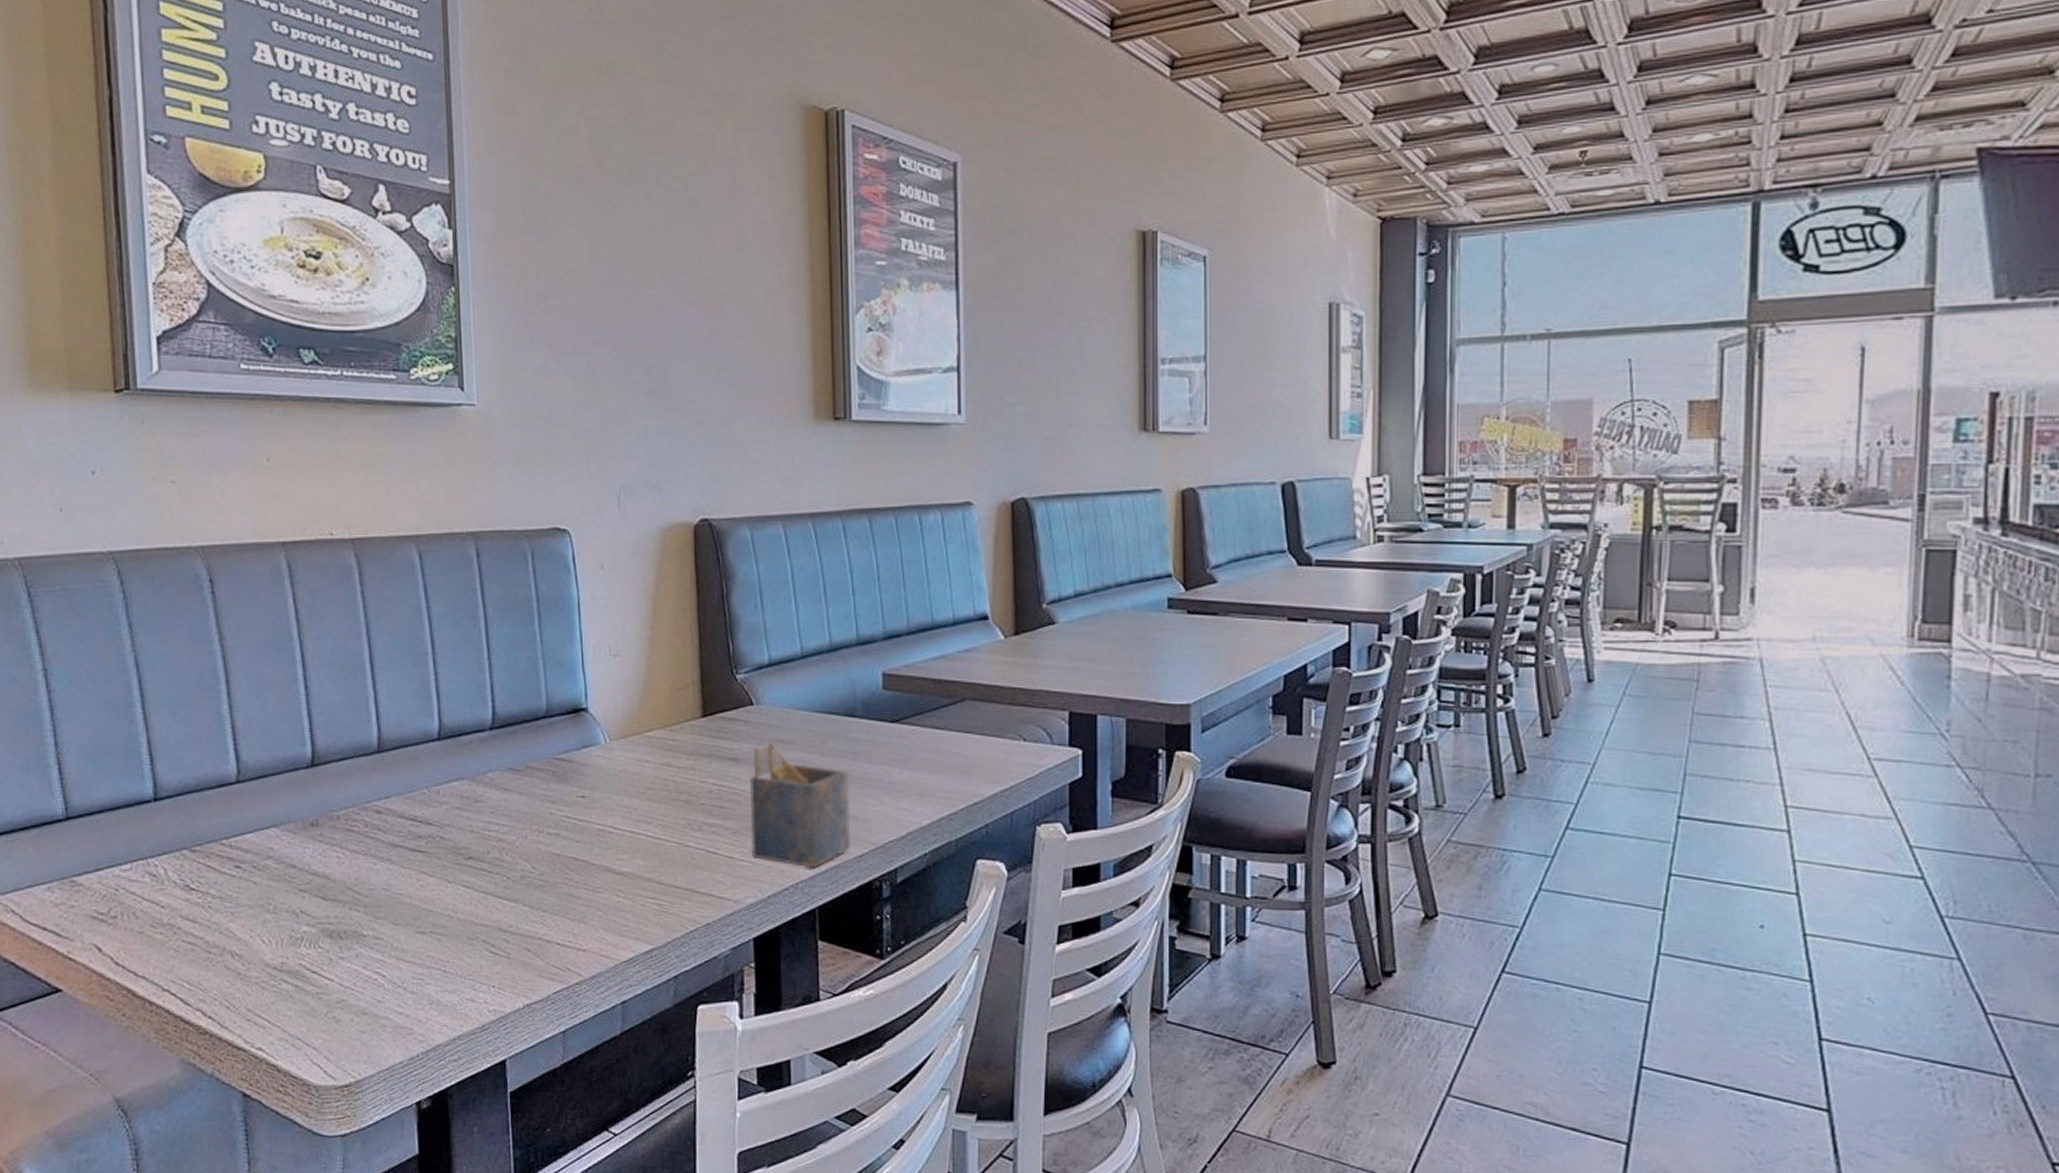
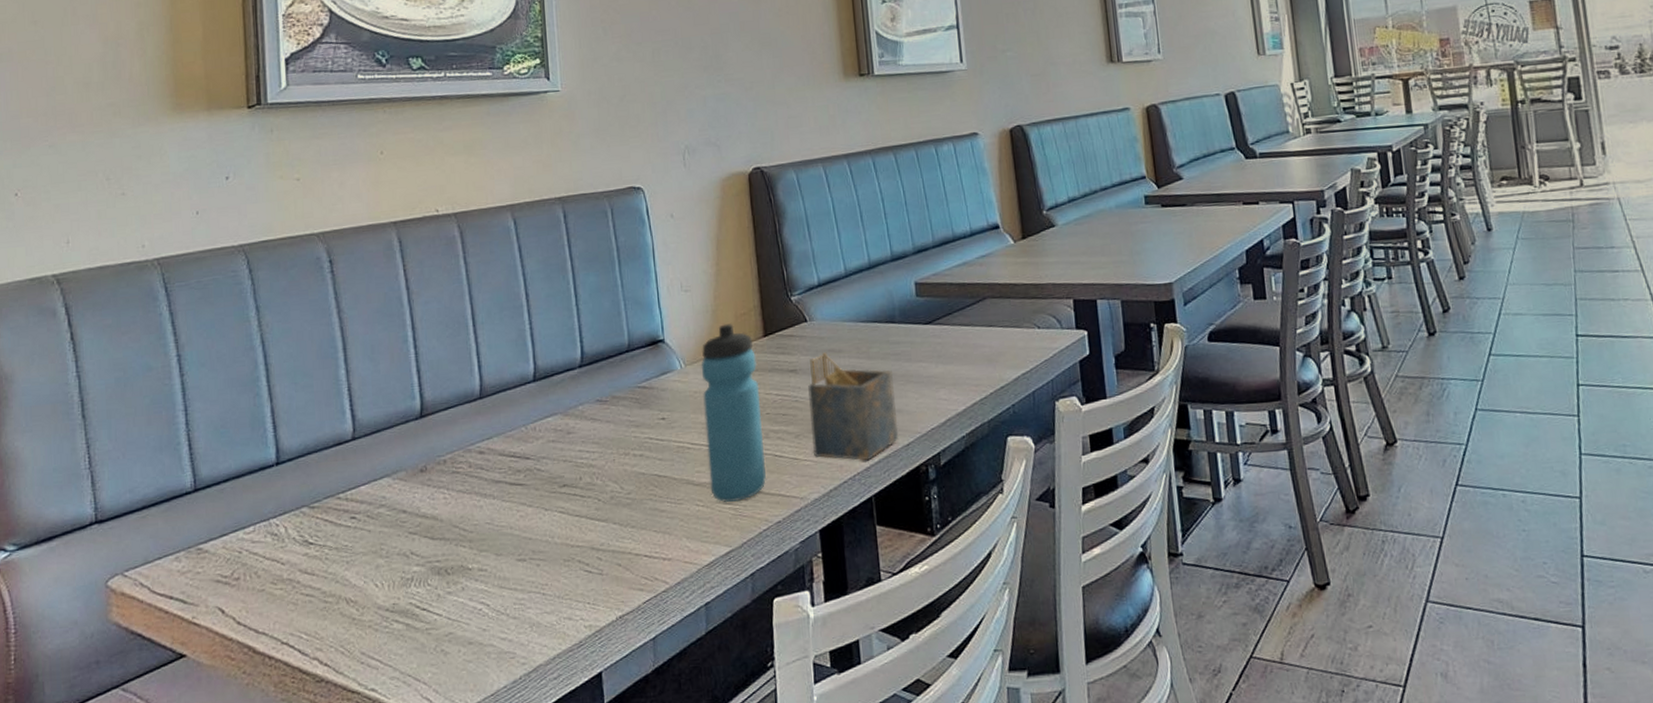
water bottle: none [628,698,697,897] -> present [701,324,766,503]

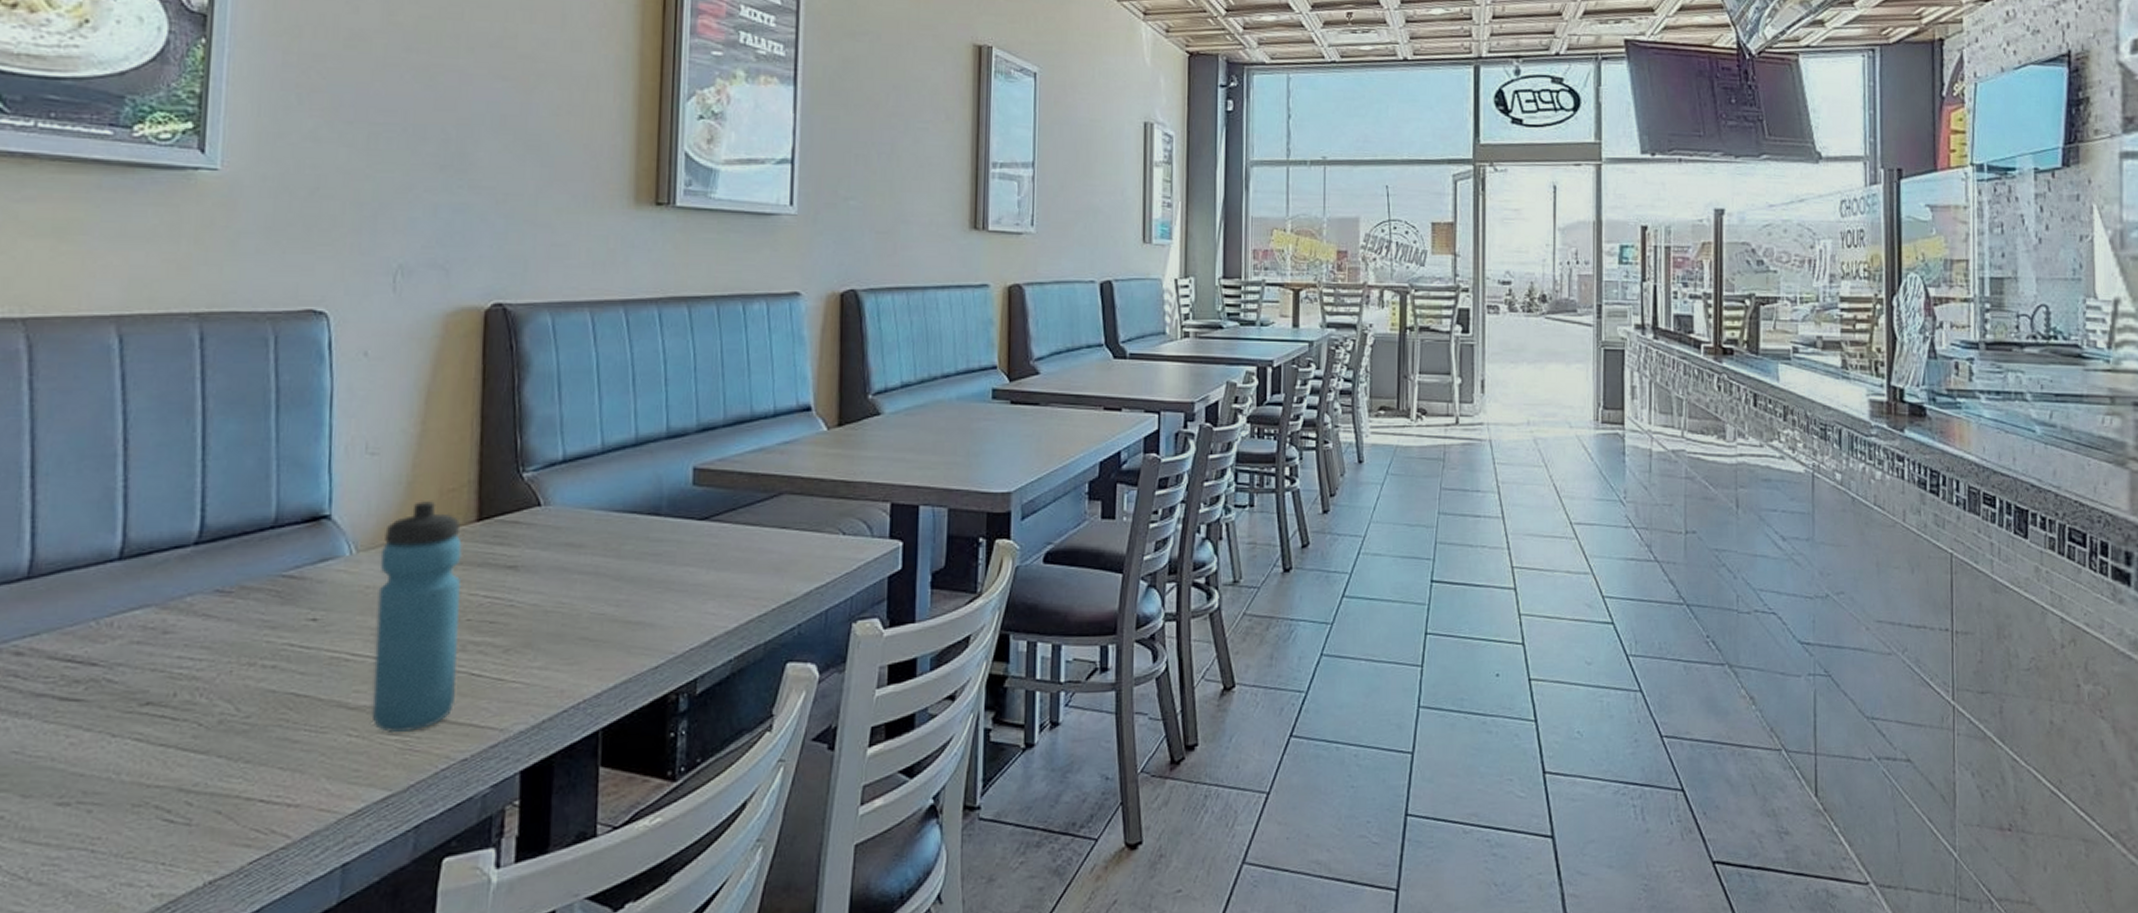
napkin holder: present [808,352,899,460] -> none [526,546,648,684]

